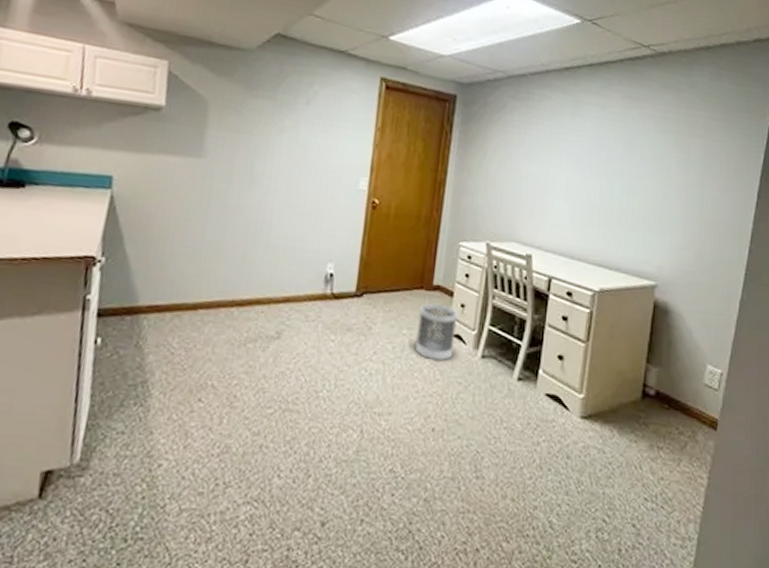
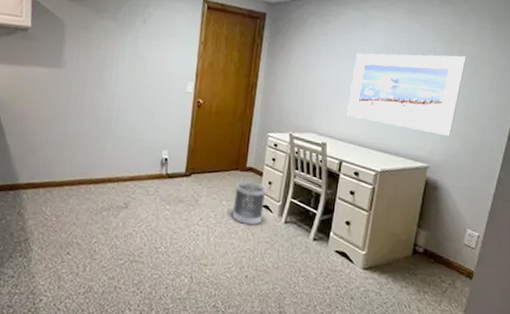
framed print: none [556,145,695,247] -> present [347,53,467,136]

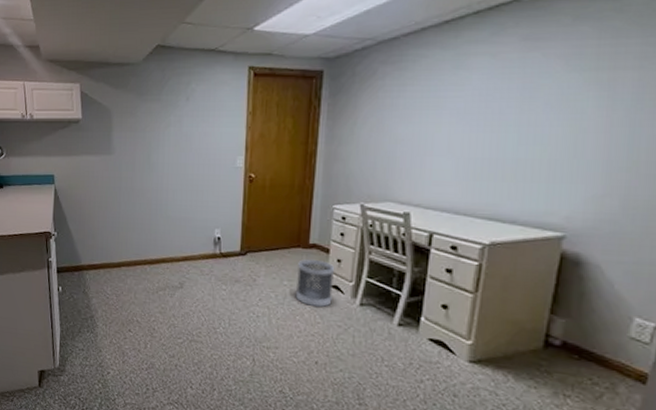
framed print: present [347,53,467,136] -> none [437,85,624,195]

